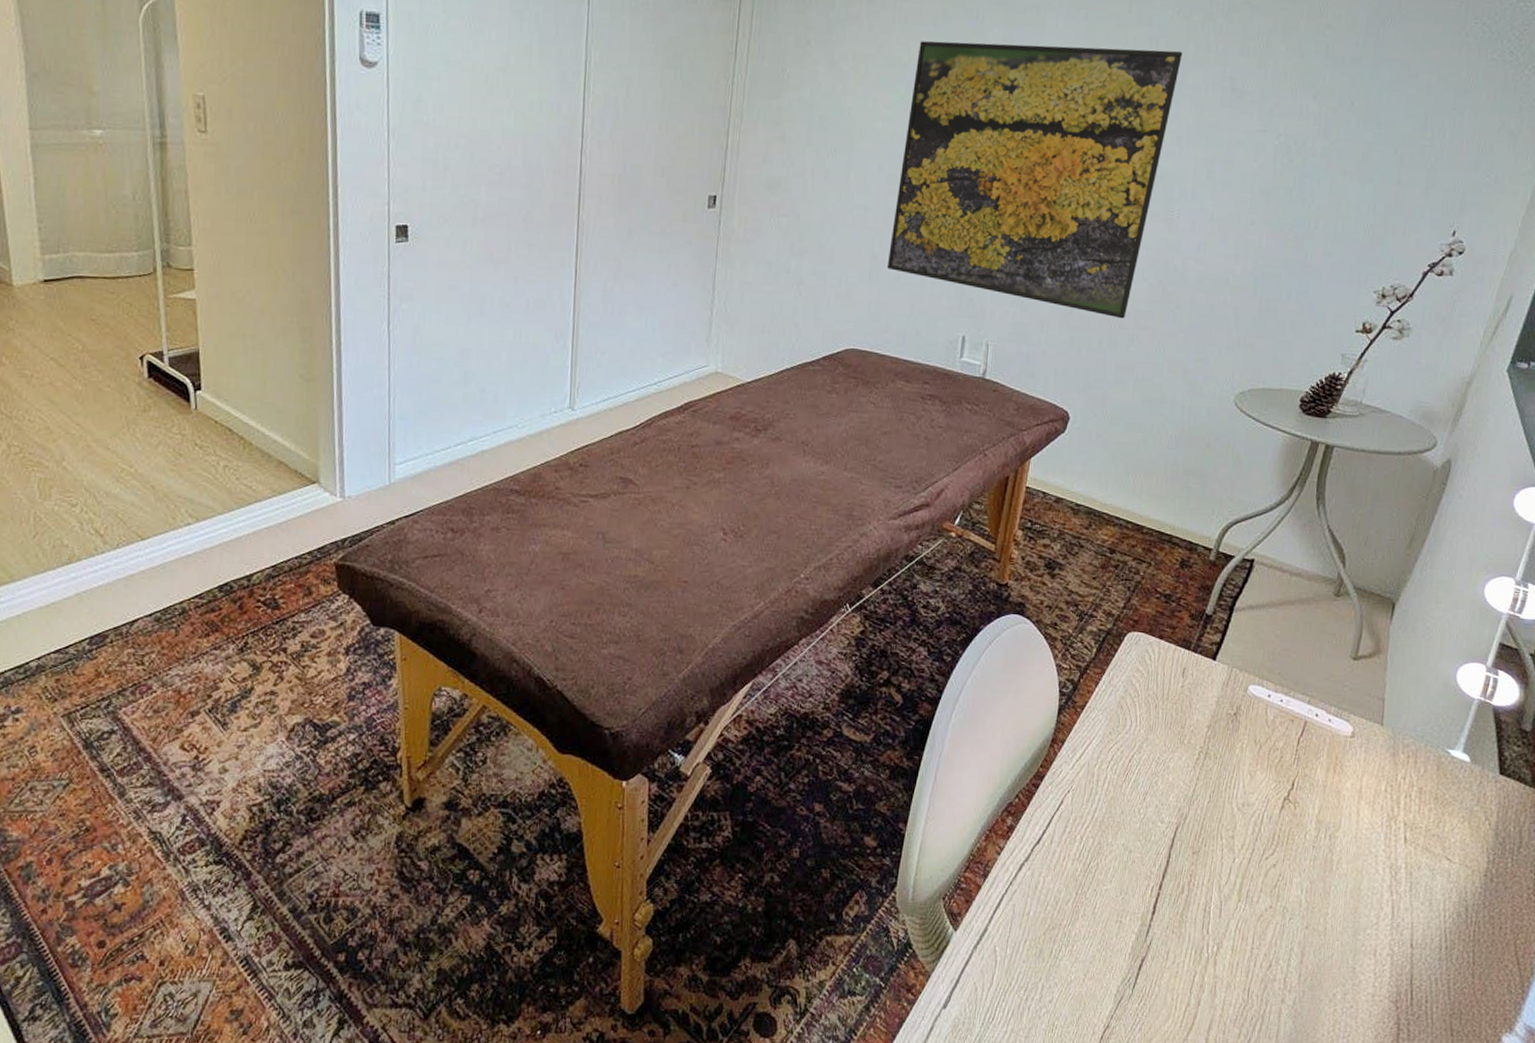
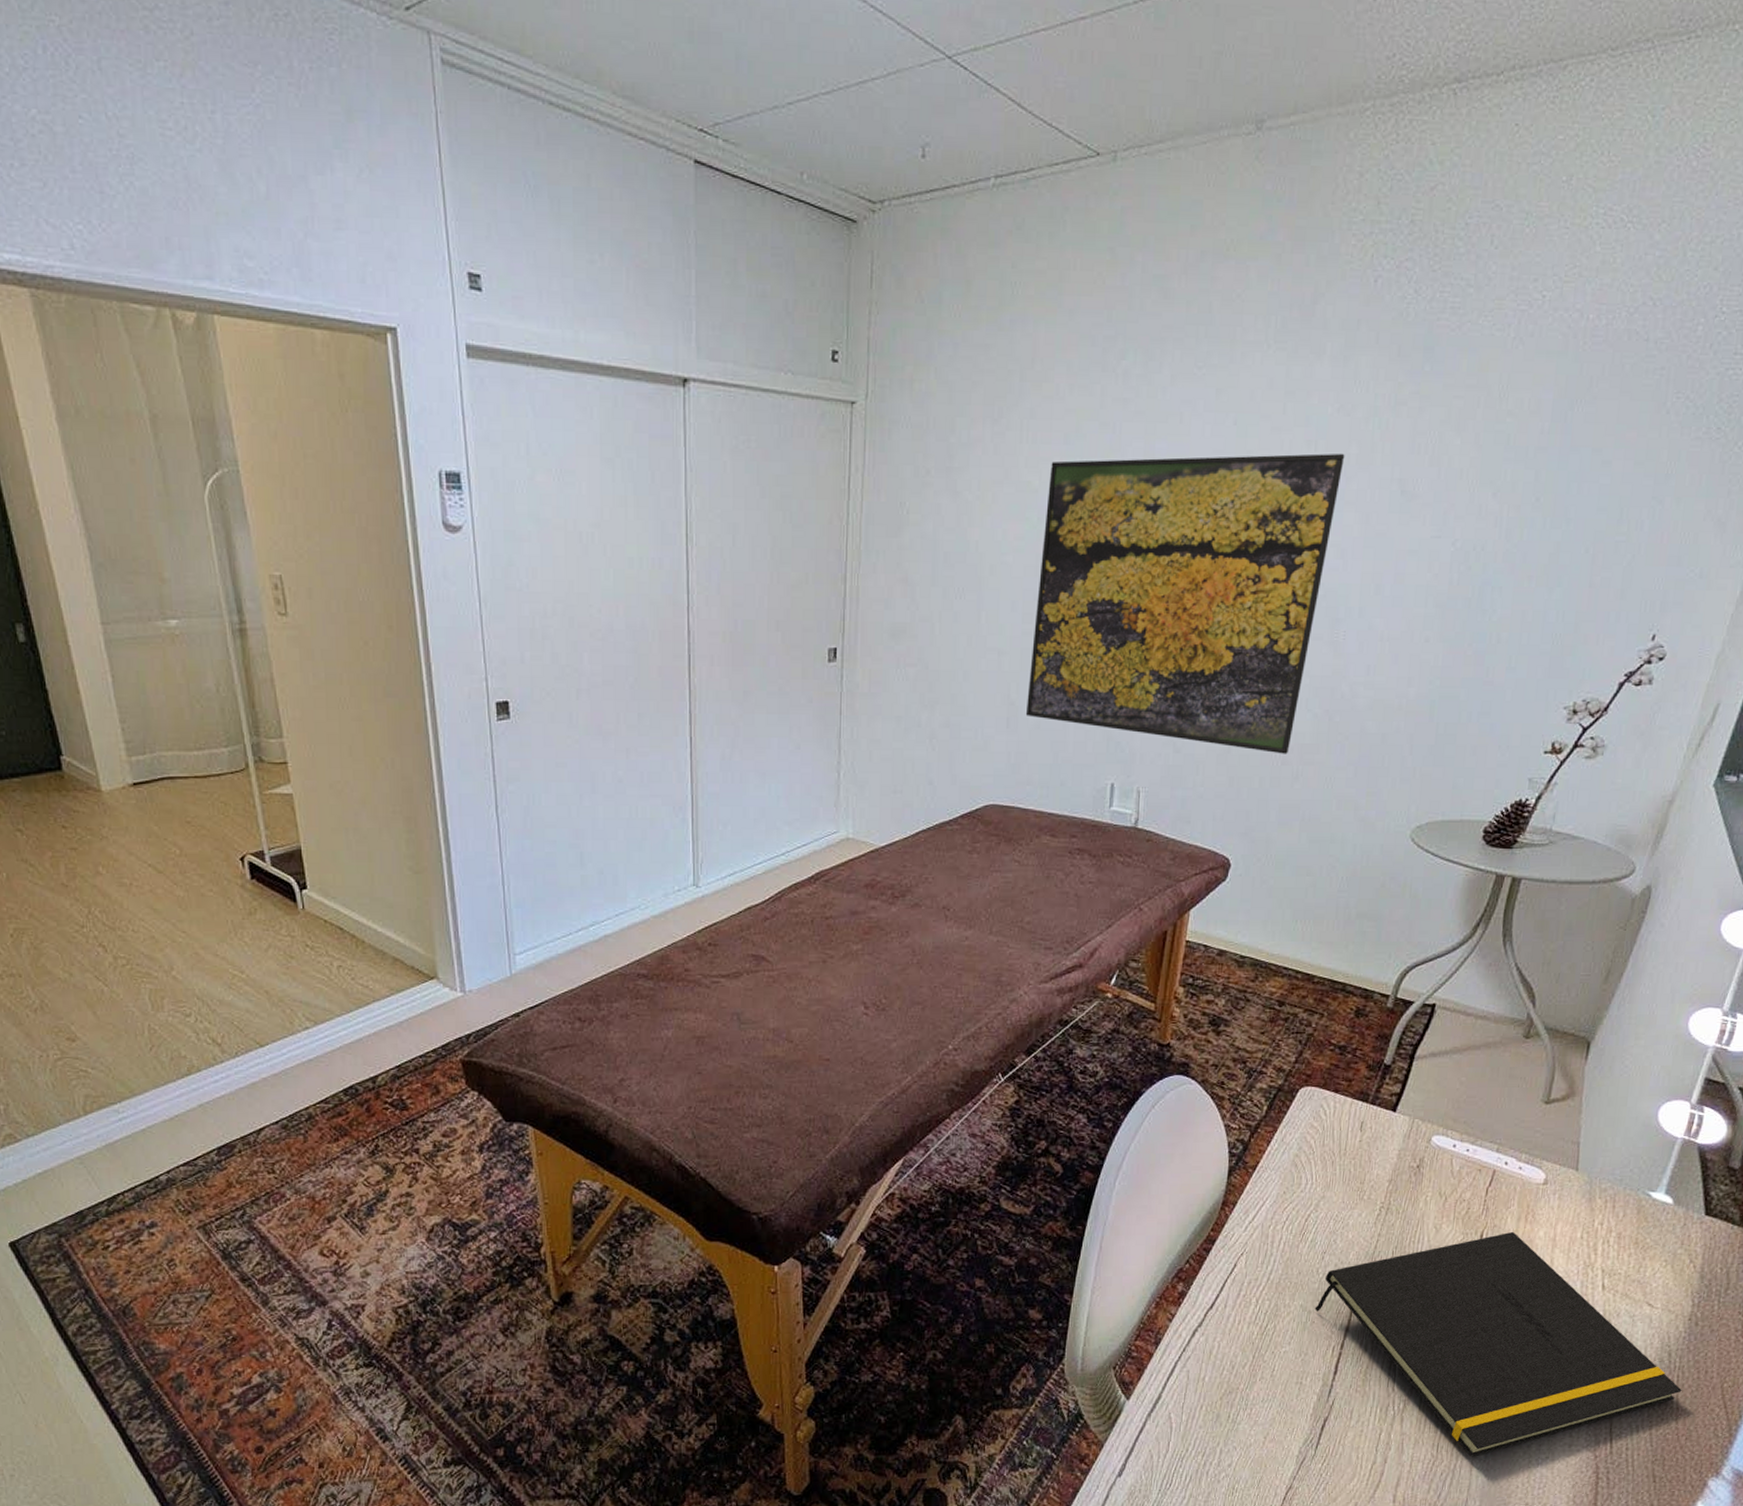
notepad: none [1135,781,1478,1003] -> present [1314,1231,1682,1457]

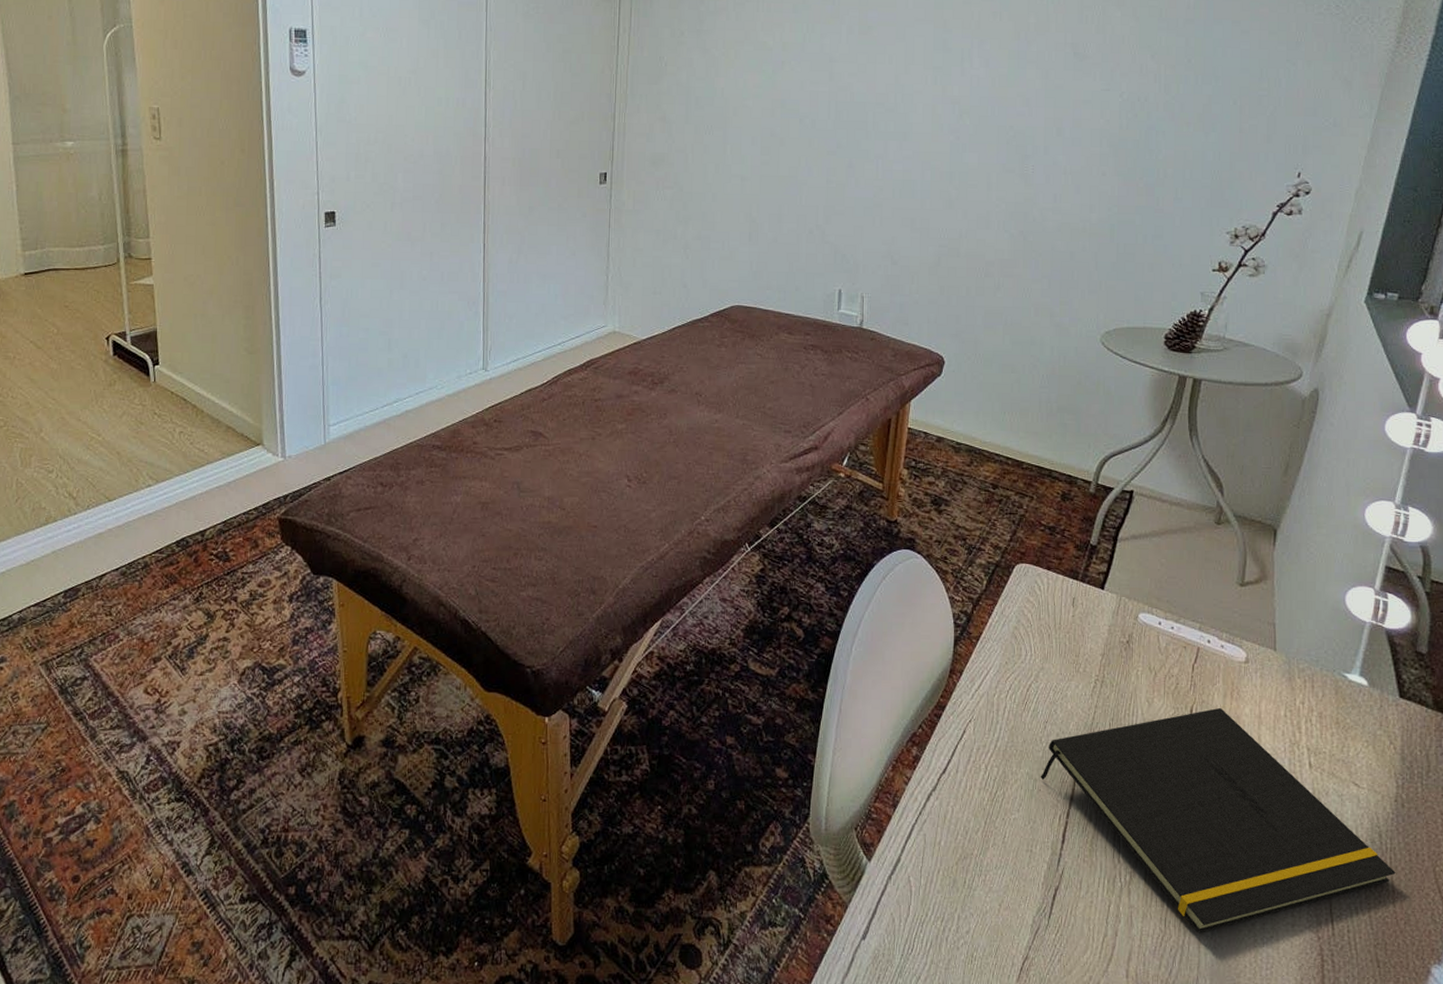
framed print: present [1025,453,1345,754] -> none [764,22,1025,268]

